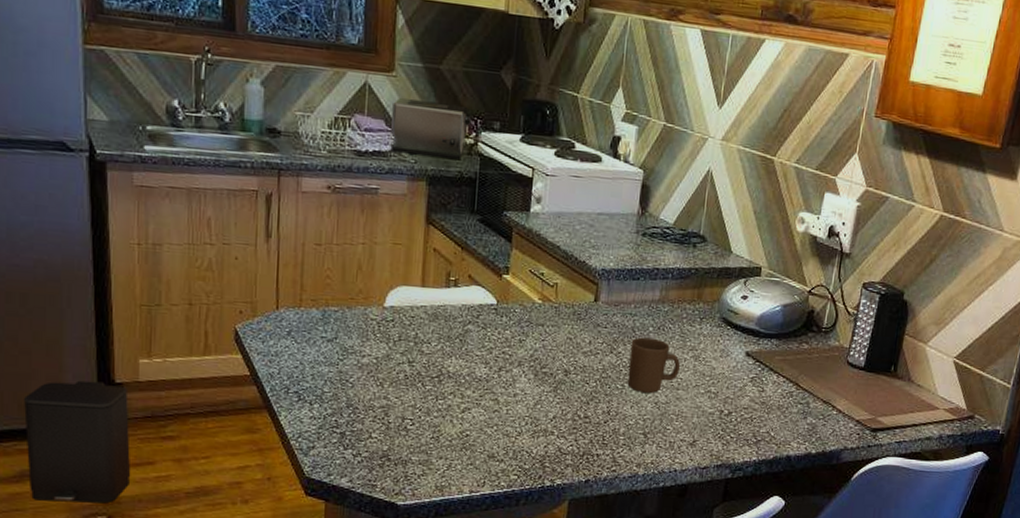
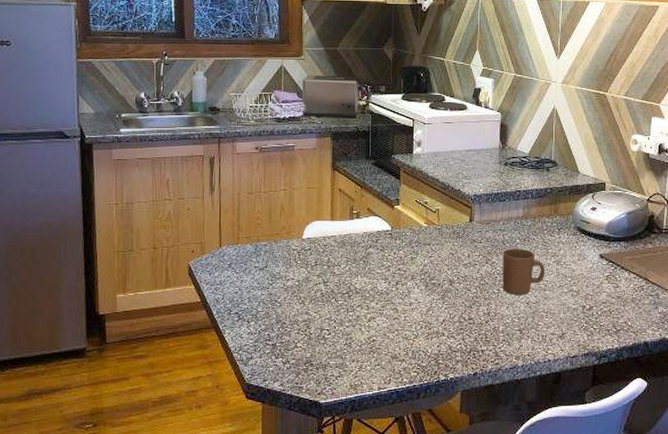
pedal bin: present [23,380,131,504] -> none [31,314,111,414]

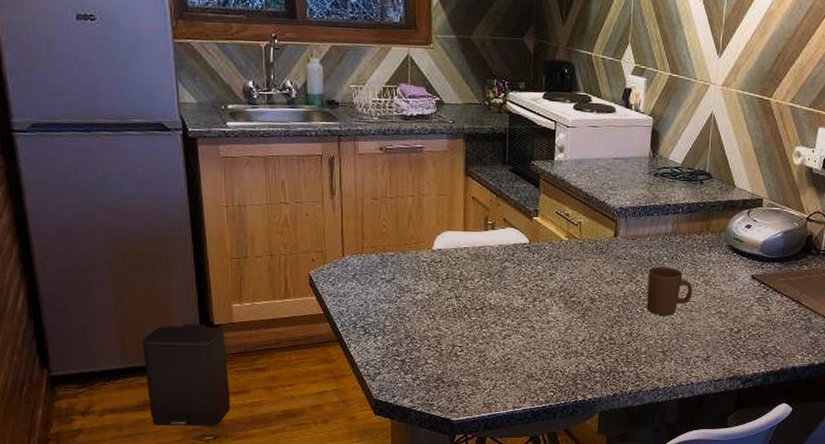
pedal bin: none [31,314,111,414] -> present [141,324,231,426]
toaster: present [302,74,363,119] -> none [431,66,500,119]

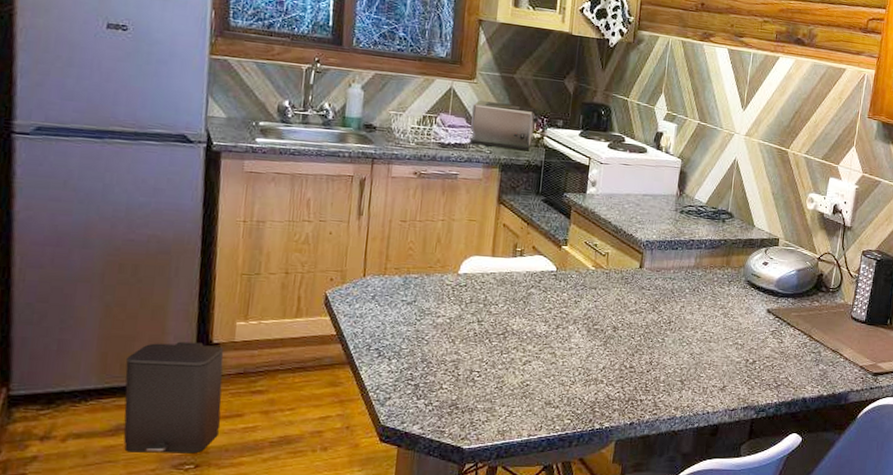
toaster: none [431,66,500,119] -> present [469,99,539,151]
mug: present [646,266,693,315] -> none [667,297,713,345]

